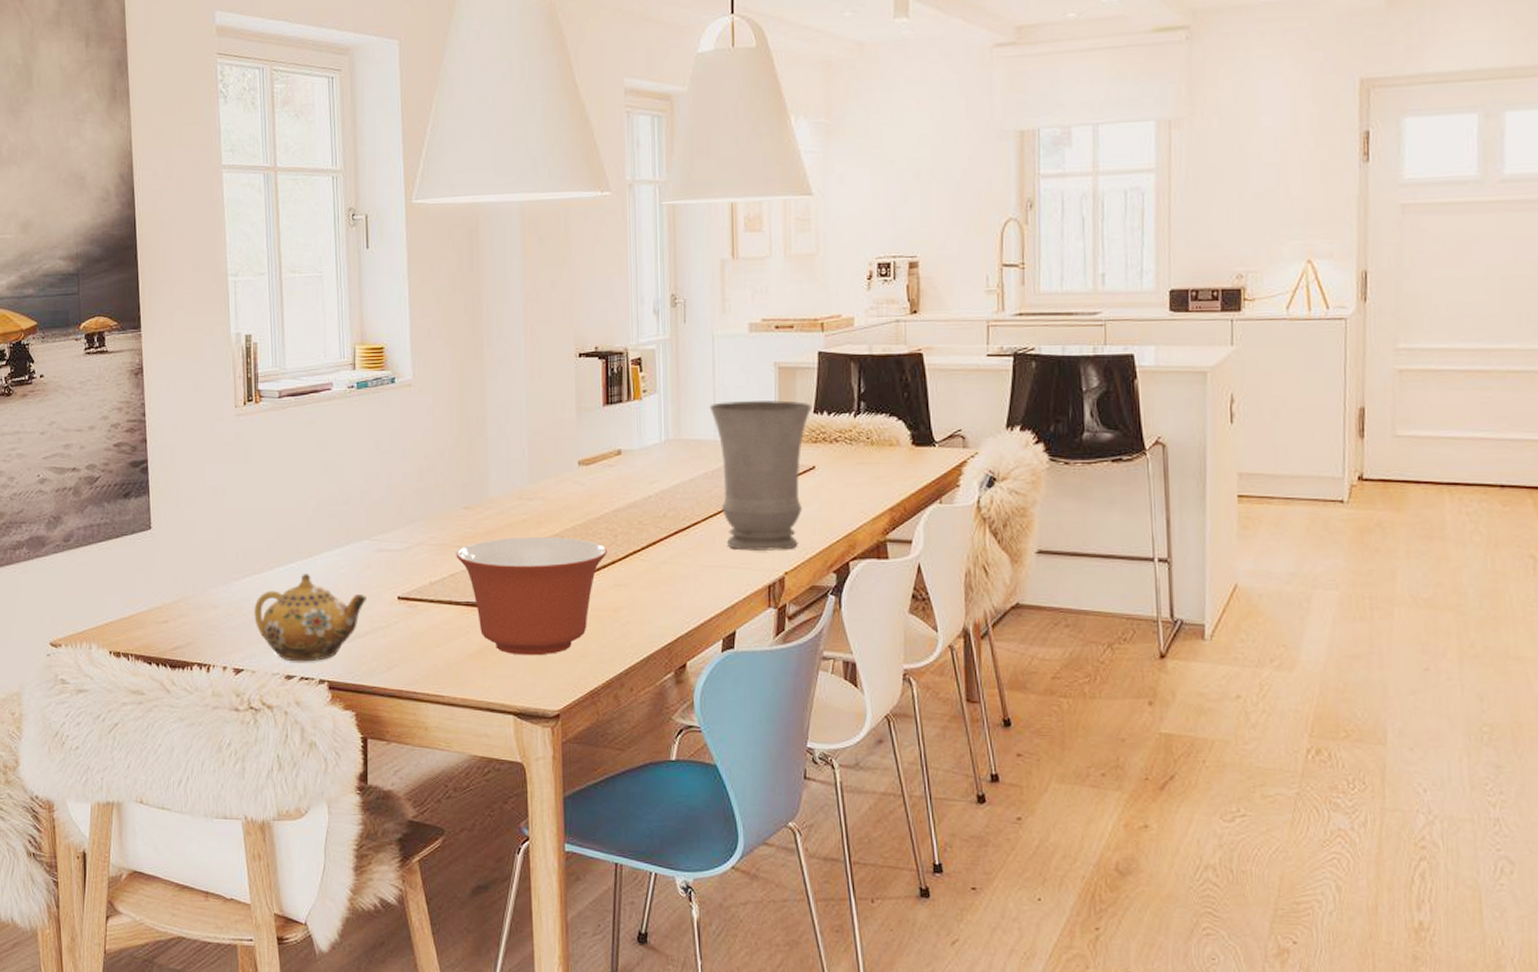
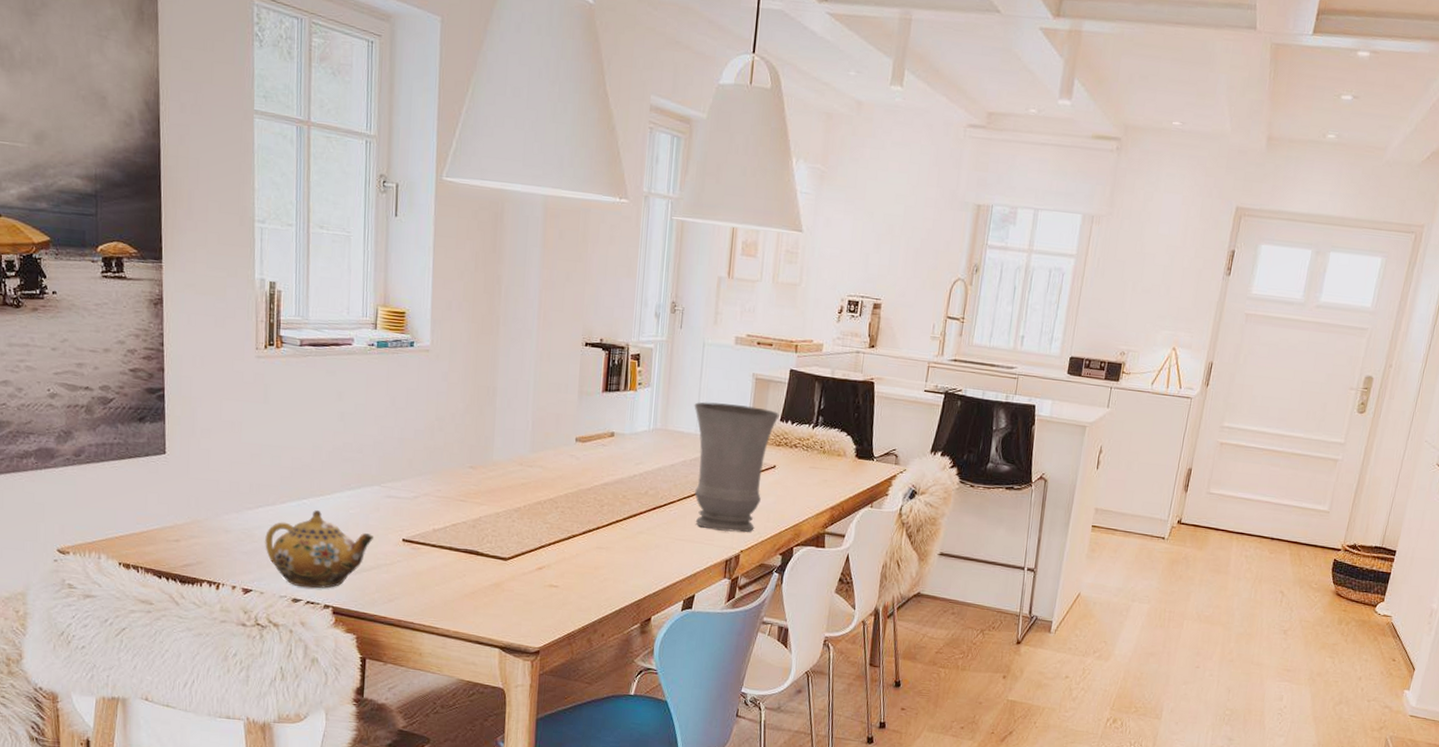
mixing bowl: present [456,536,607,656] -> none [459,497,593,601]

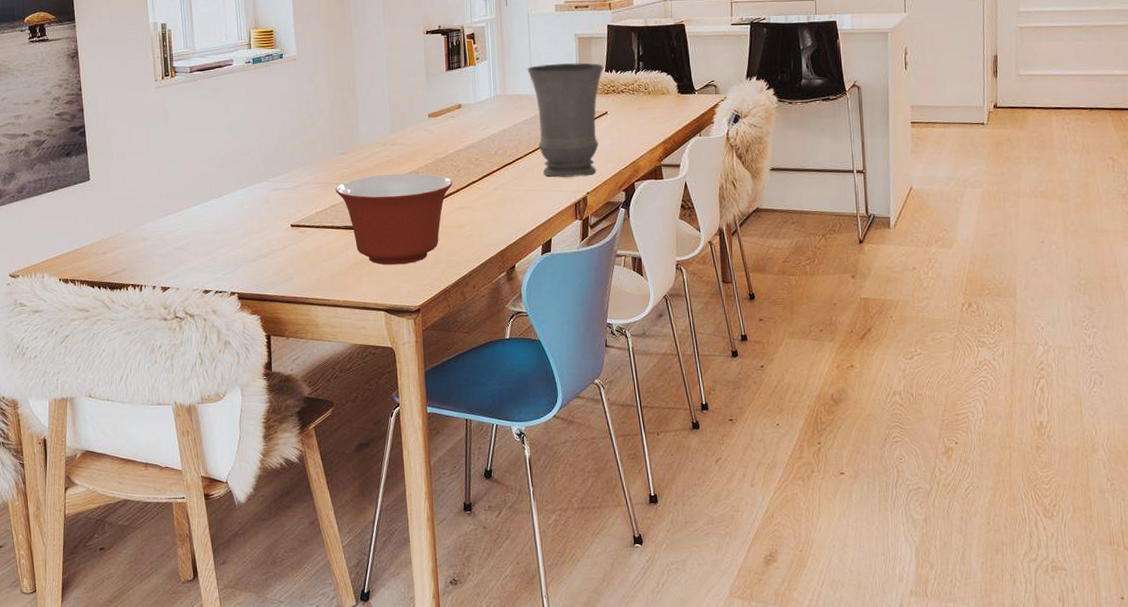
teapot: present [265,510,373,589] -> none [176,210,266,279]
mixing bowl: none [459,497,593,601] -> present [335,173,452,265]

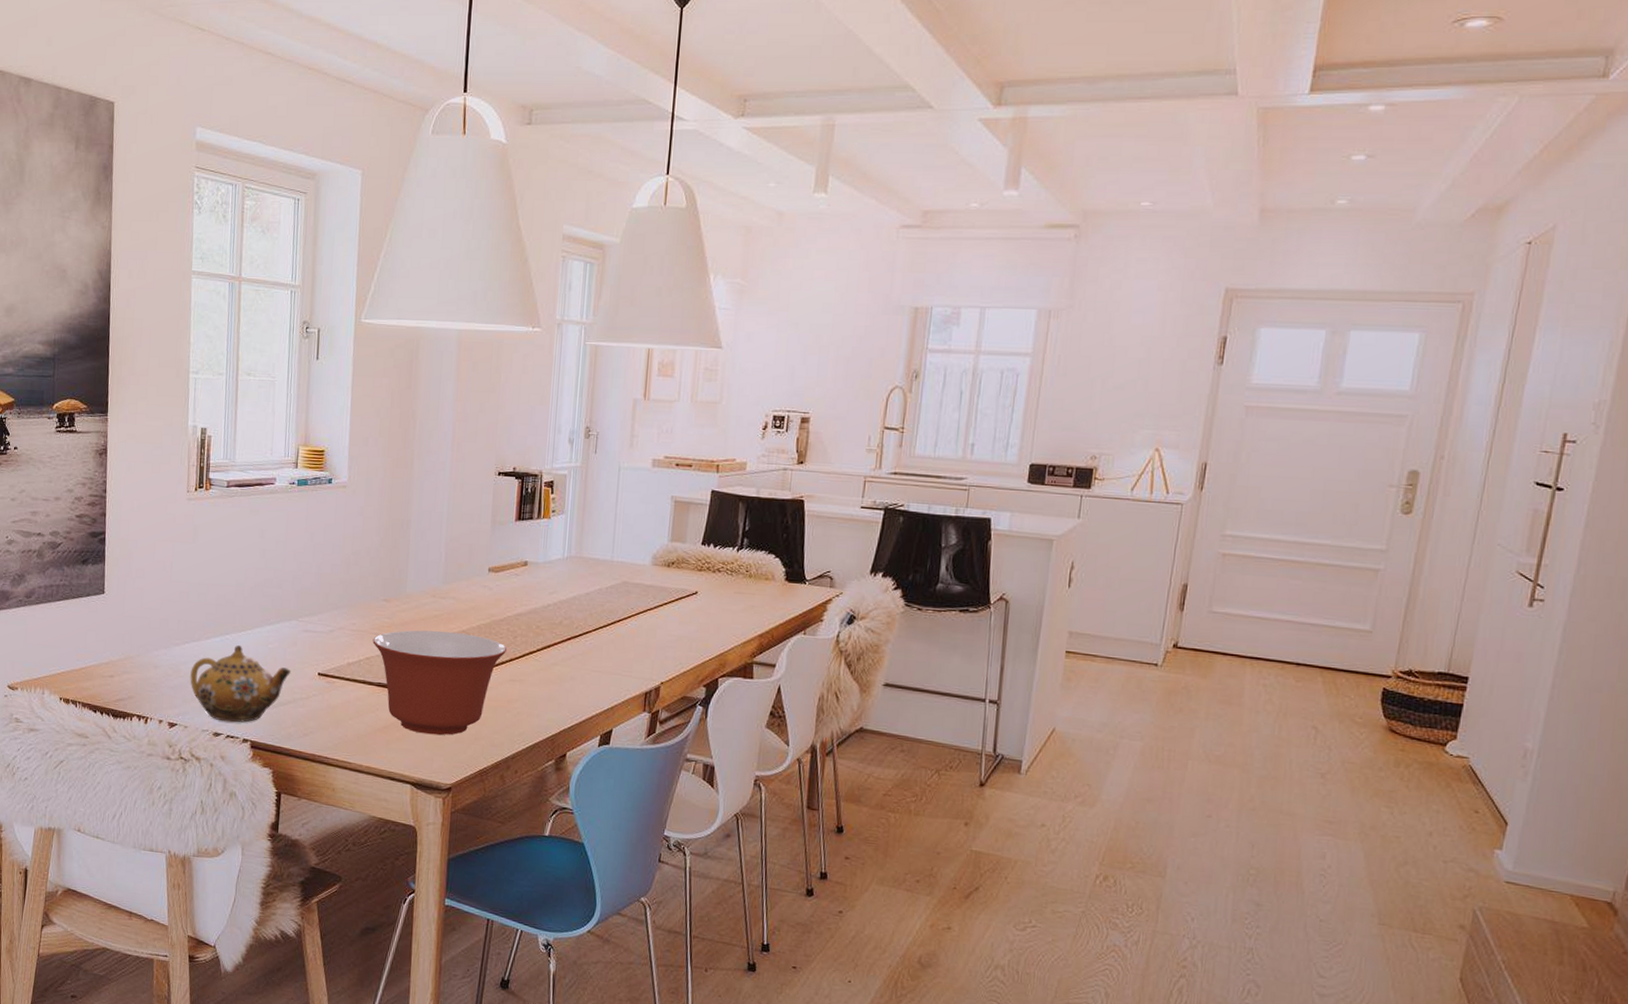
teapot: none [176,210,266,279] -> present [190,645,291,723]
vase: present [527,63,604,178] -> none [610,527,701,663]

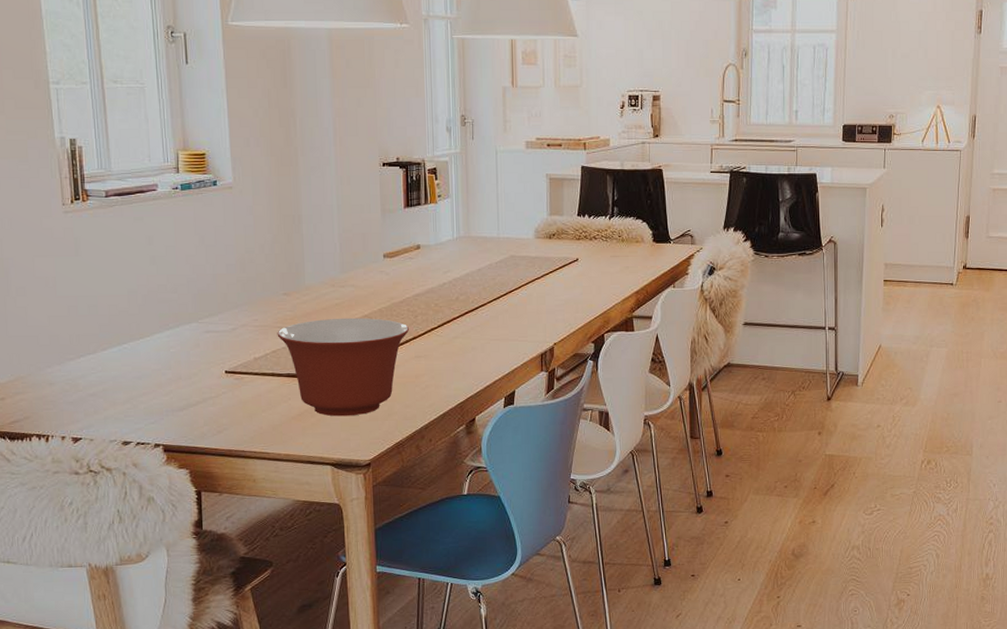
teapot: present [190,645,291,723] -> none [89,353,196,430]

